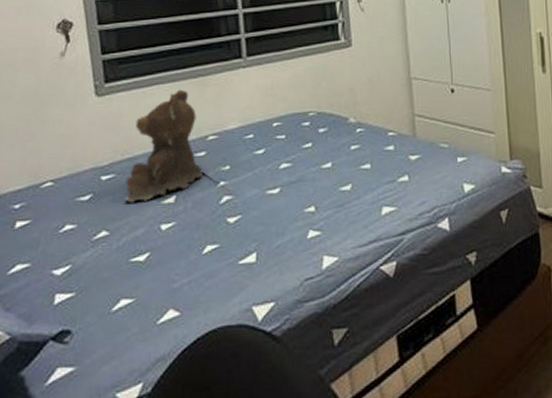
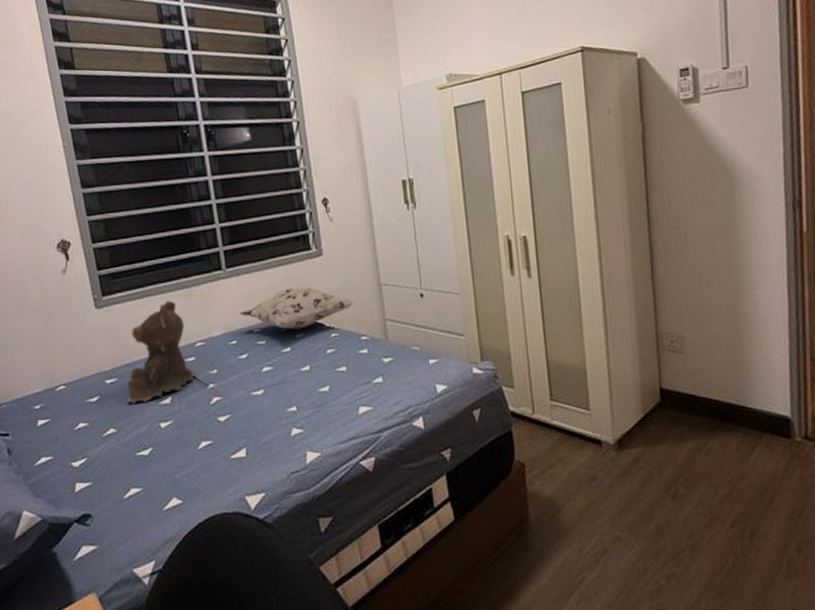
decorative pillow: none [259,78,383,124] -> present [240,287,355,330]

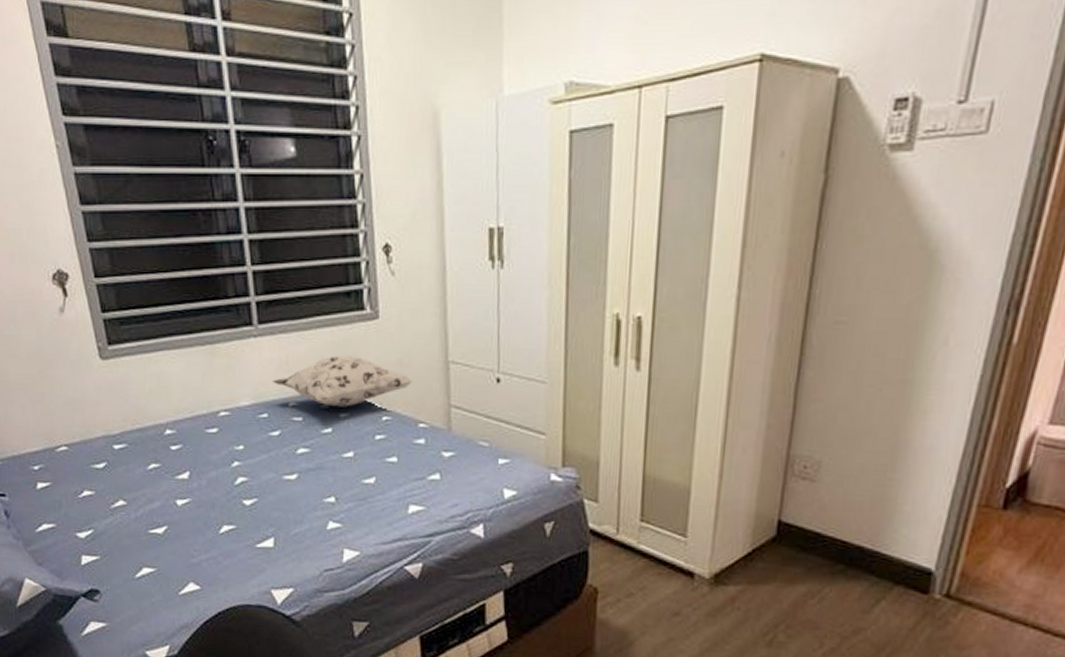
teddy bear: present [127,300,194,404] -> none [138,357,217,475]

